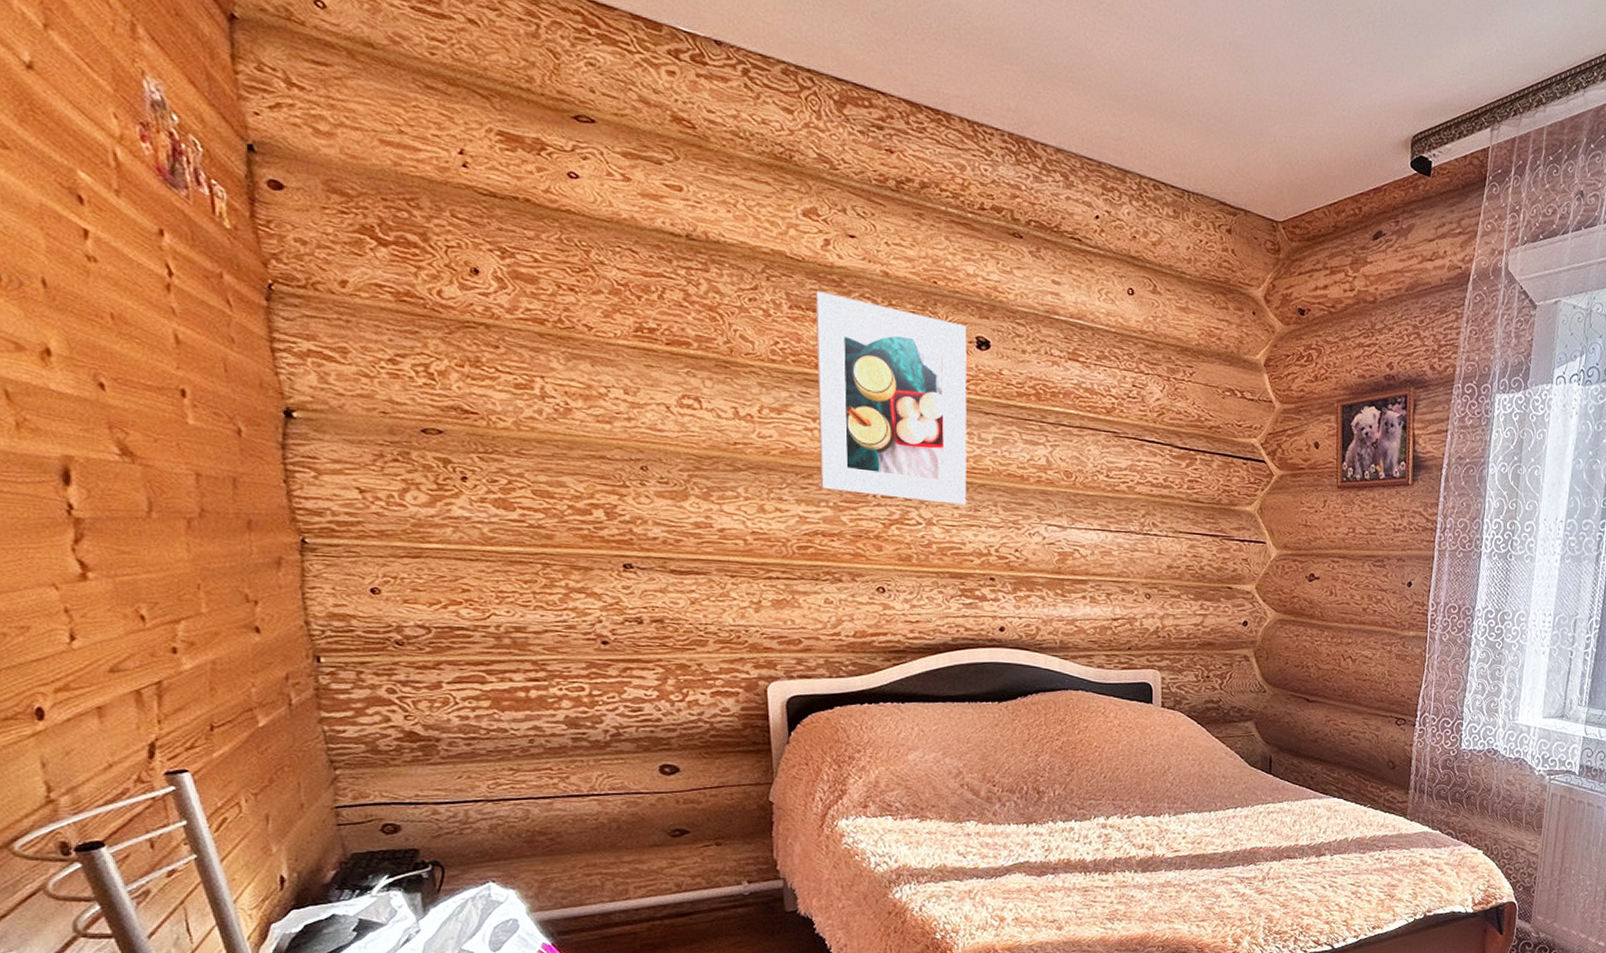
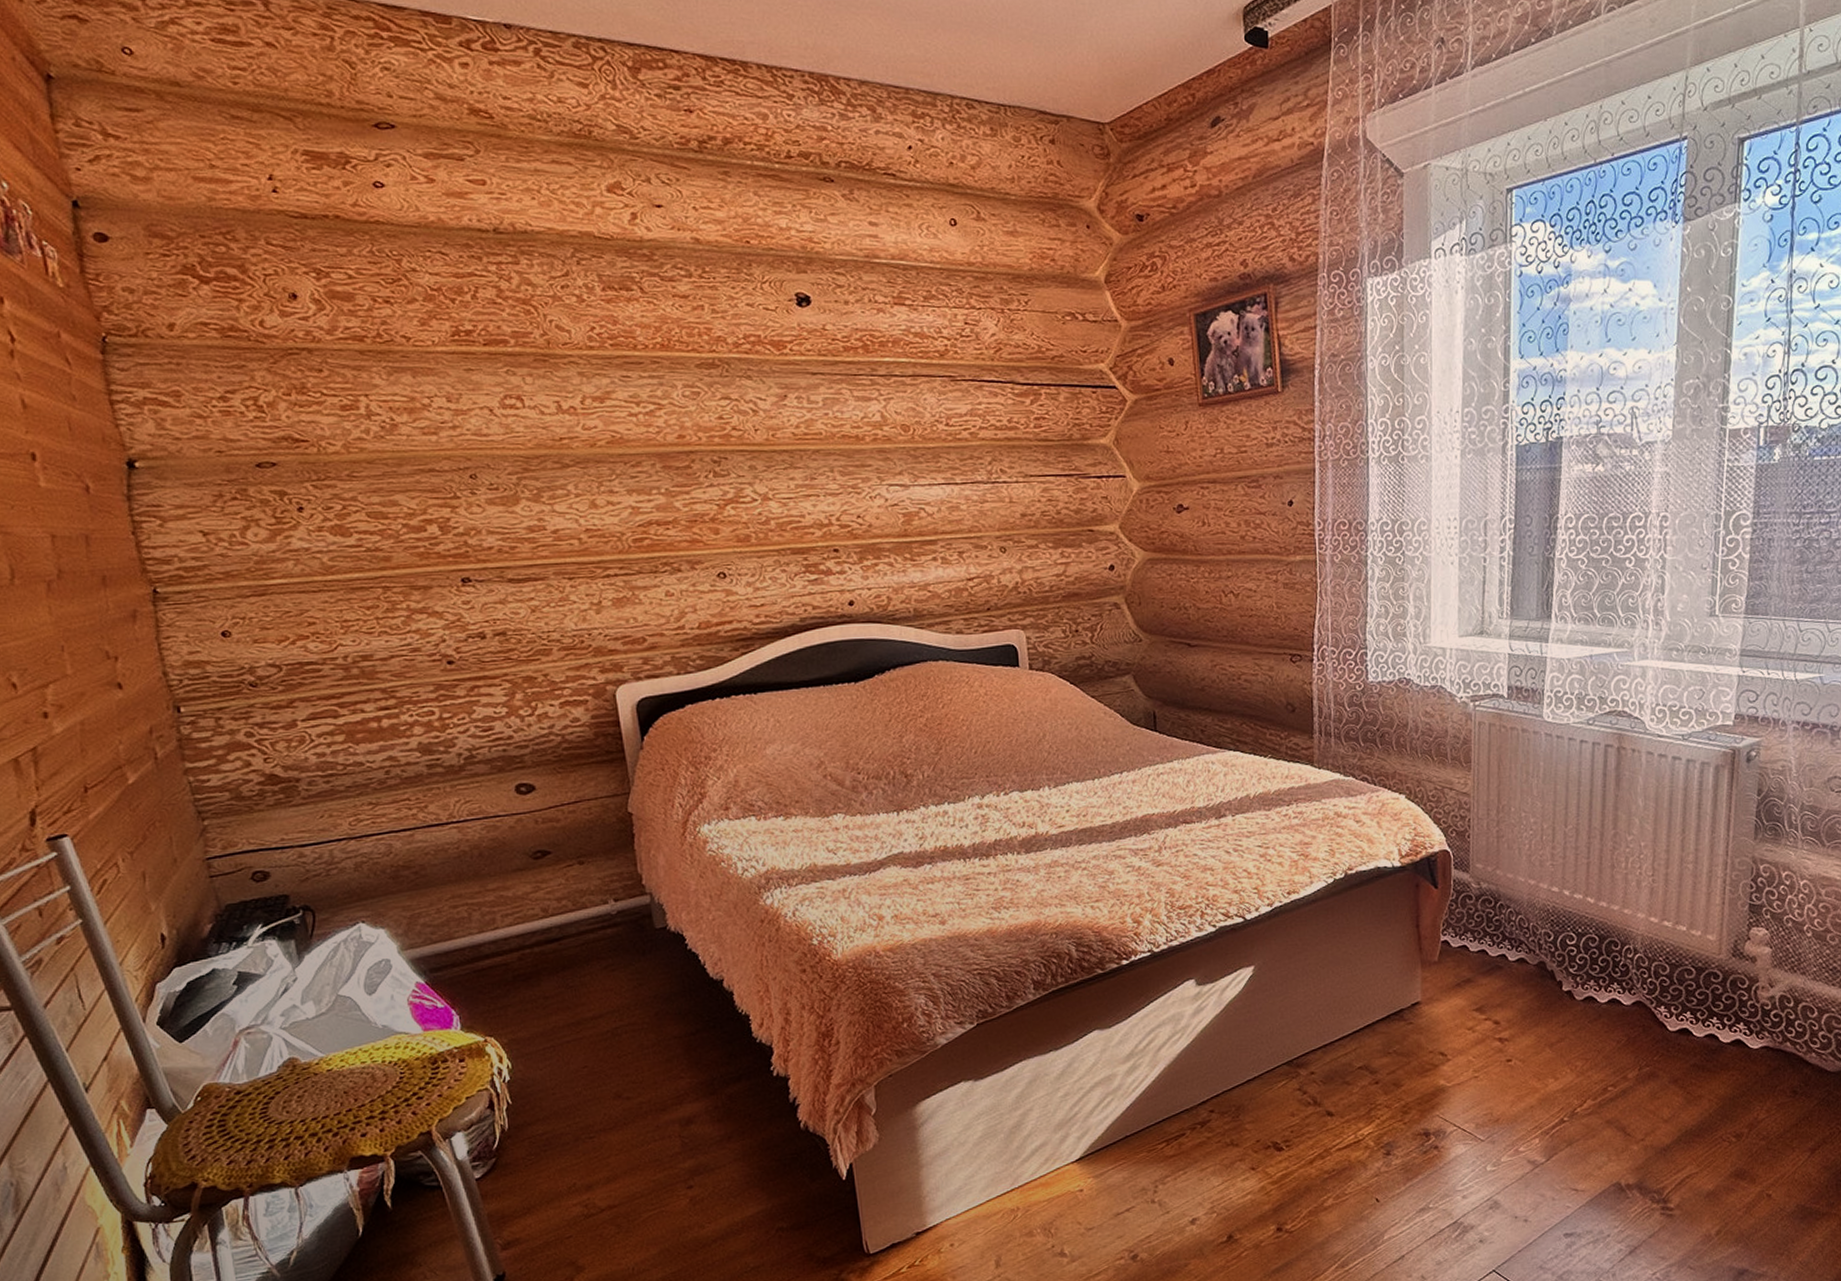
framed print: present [815,291,967,505] -> none [627,268,802,476]

